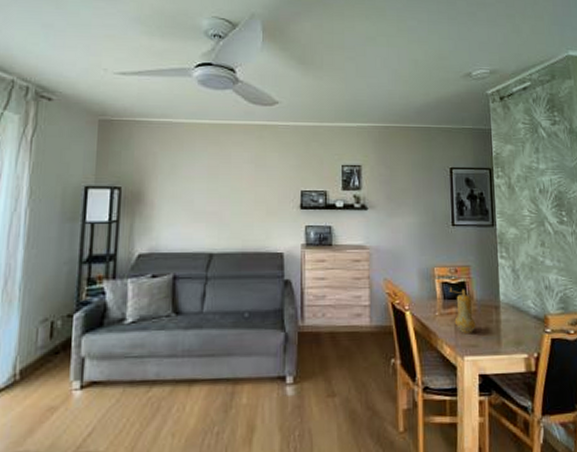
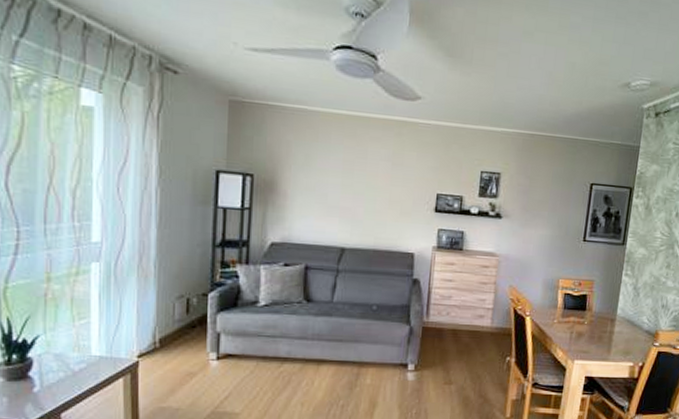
pepper mill: present [449,286,476,335] -> none [570,298,591,342]

